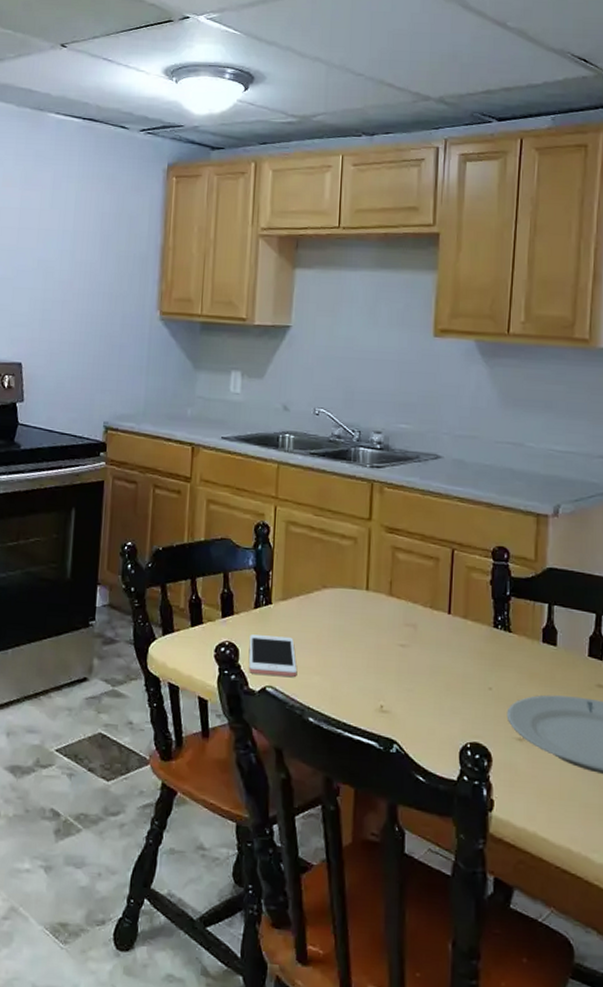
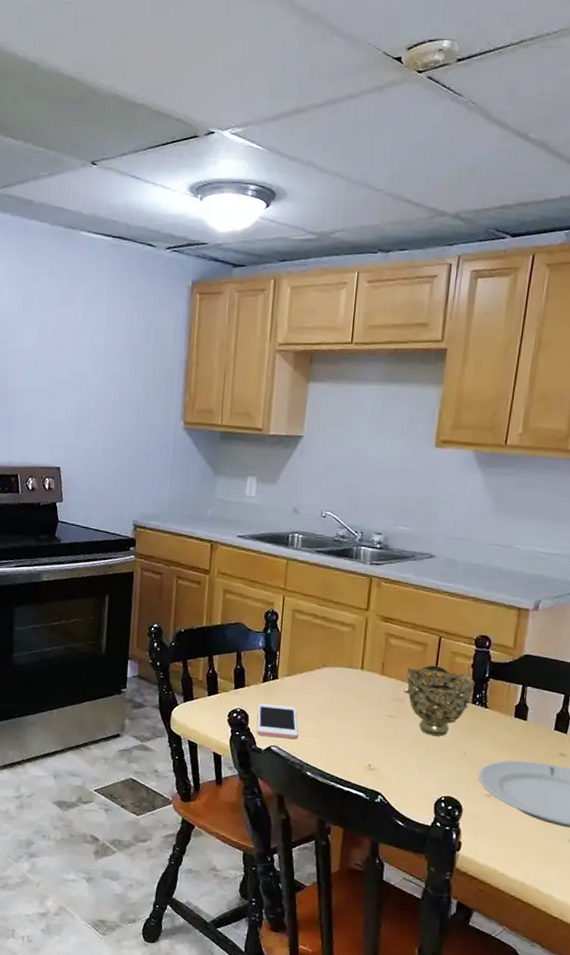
decorative bowl: none [416,583,495,668] -> present [404,665,475,736]

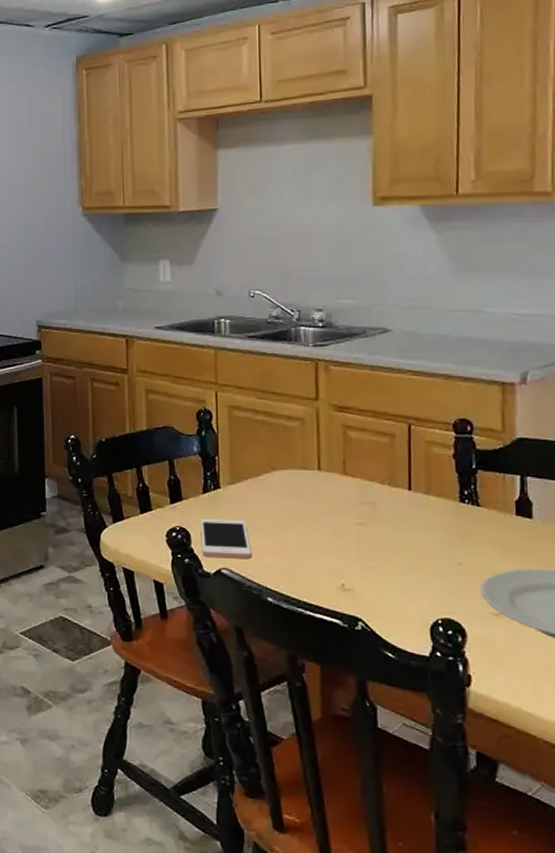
decorative bowl: present [404,665,475,736] -> none [374,459,460,545]

